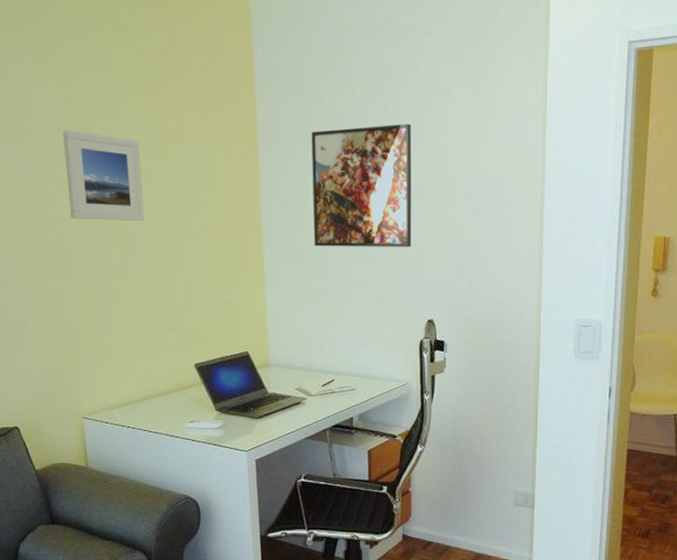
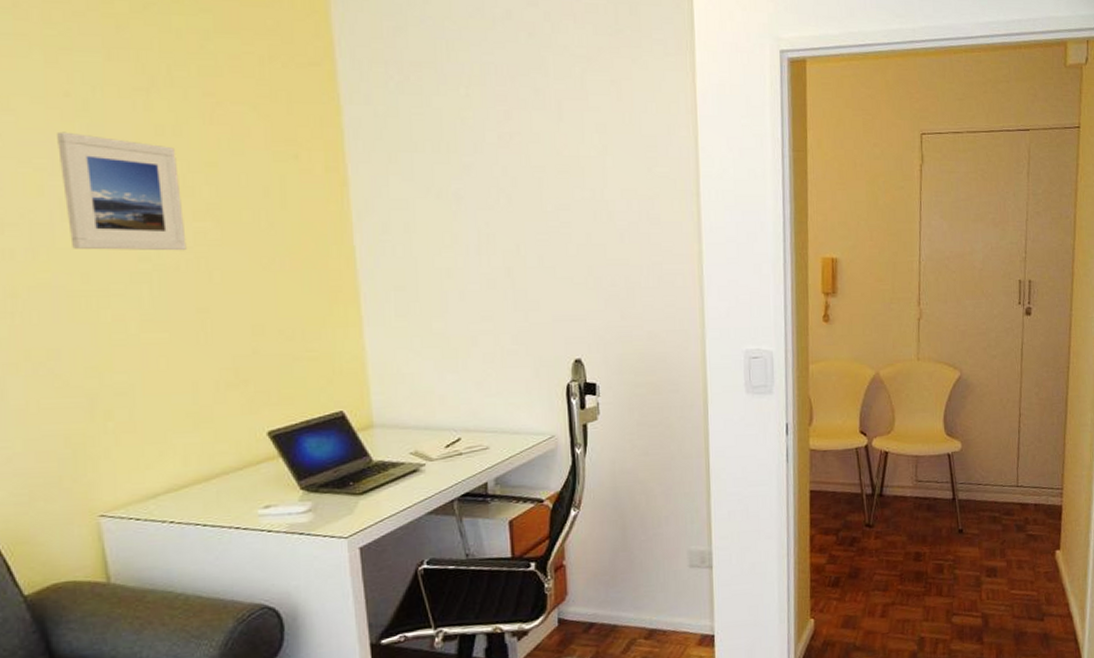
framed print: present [311,124,412,248] -> none [416,132,550,278]

